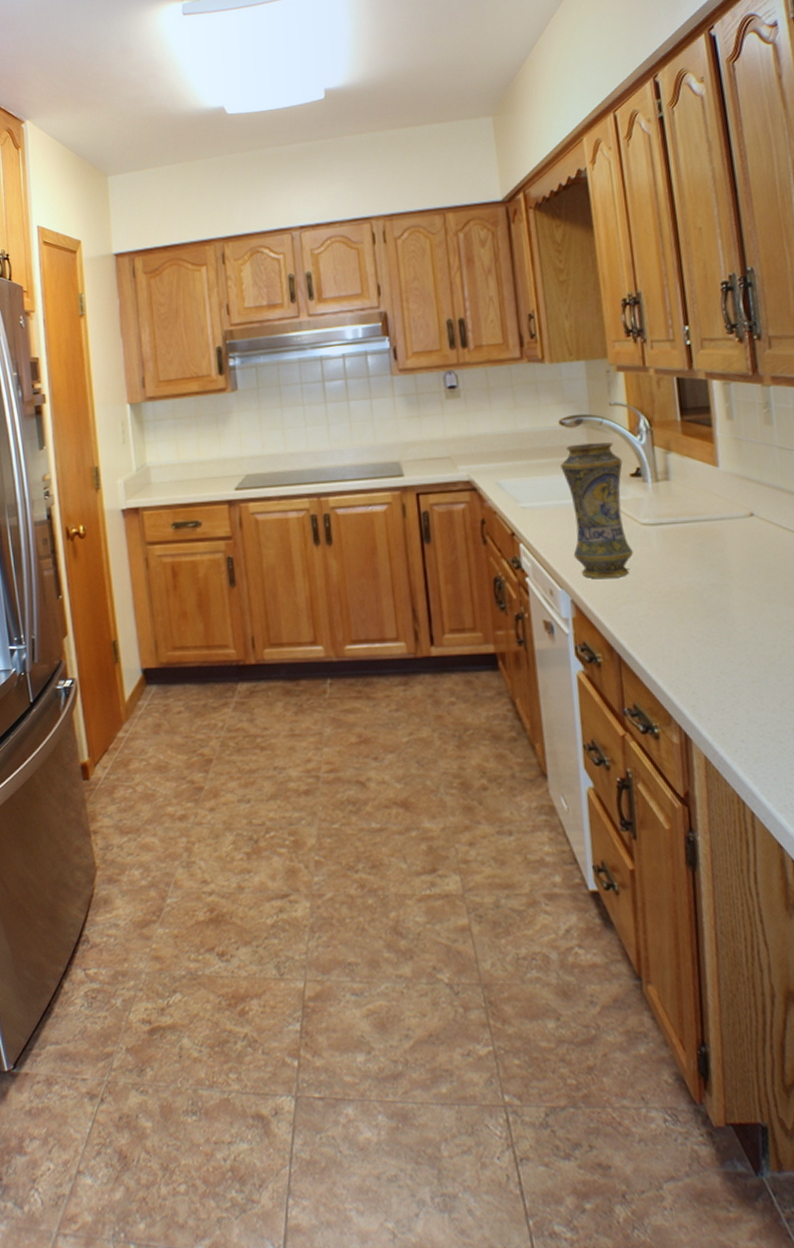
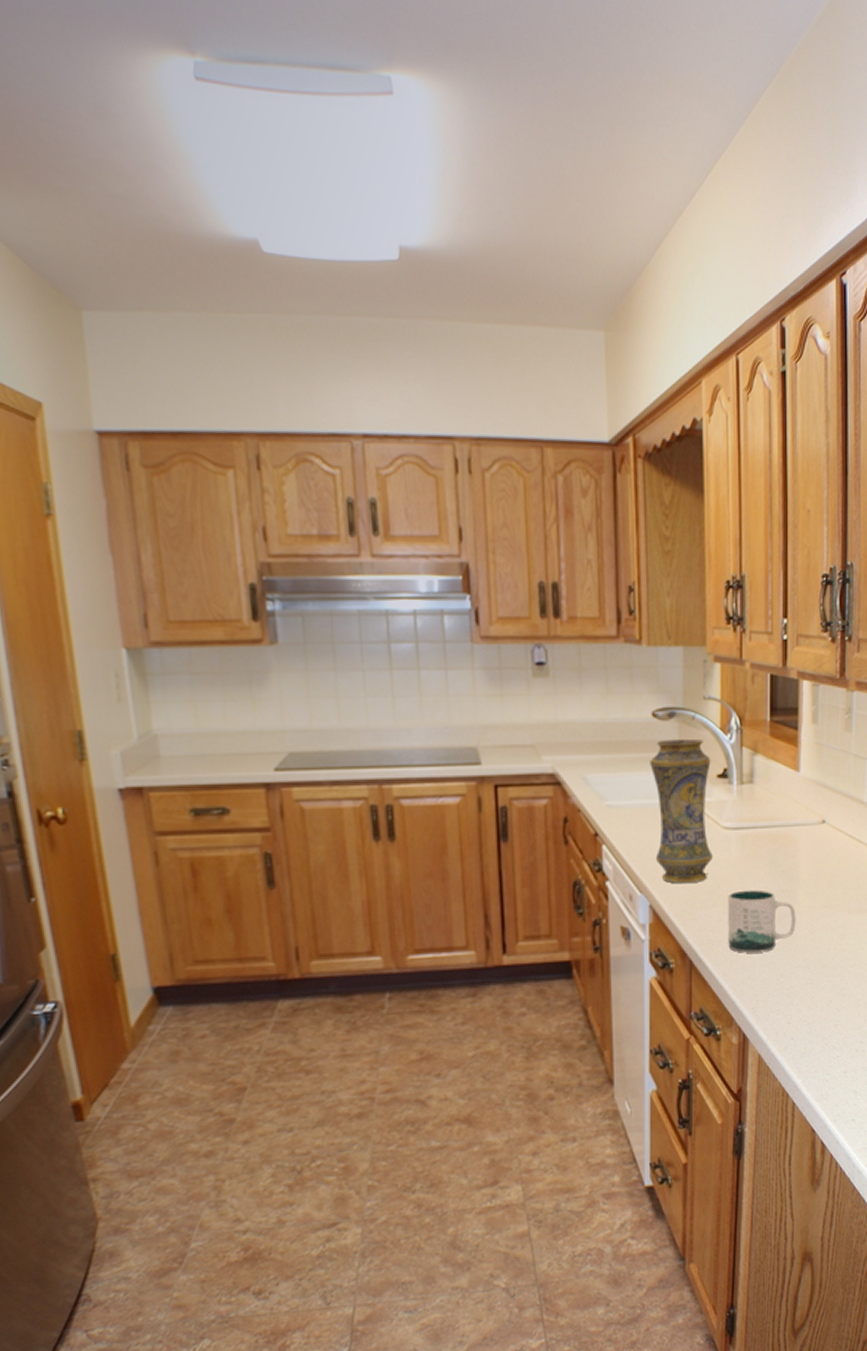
mug: none [653,584,733,648] -> present [728,890,796,953]

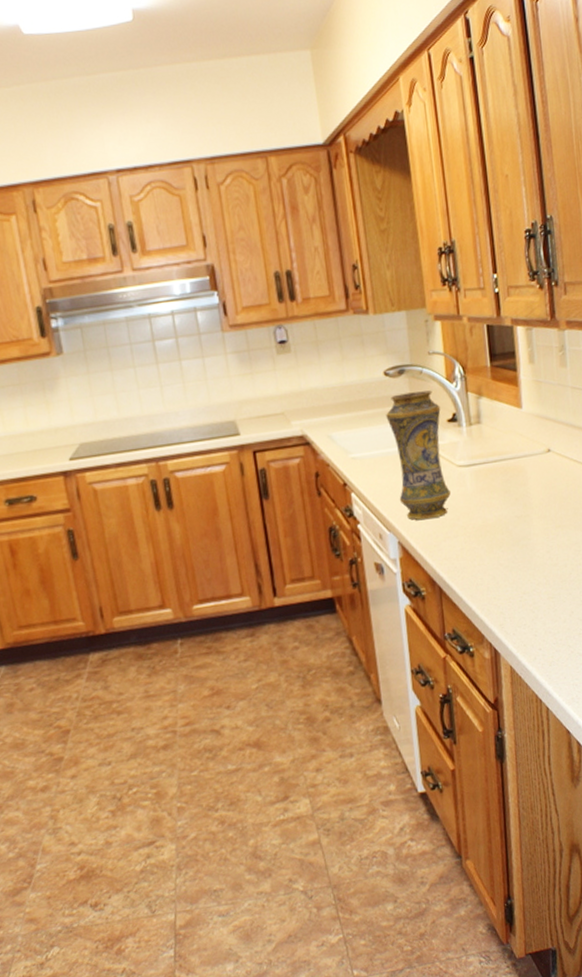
mug: present [728,890,796,953] -> none [468,518,533,576]

